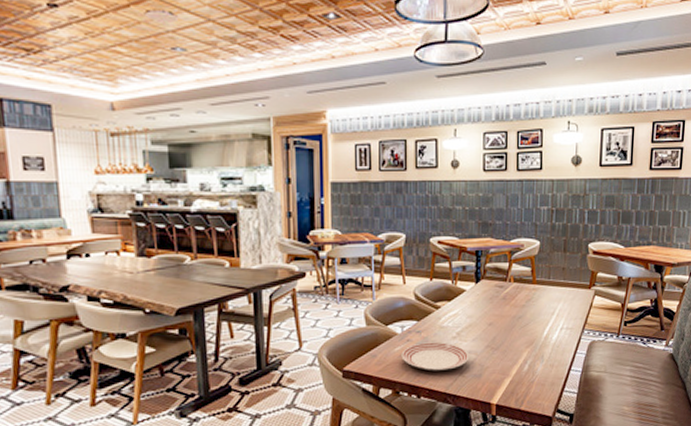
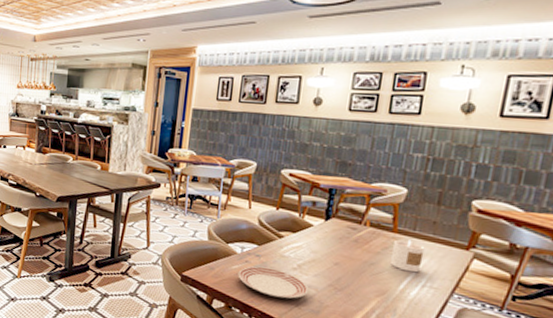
candle: none [534,288,559,319] -> present [390,239,425,273]

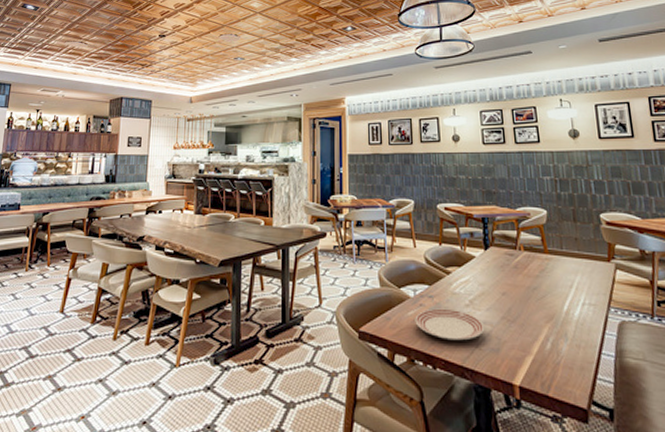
candle: present [390,239,425,273] -> none [548,258,577,292]

